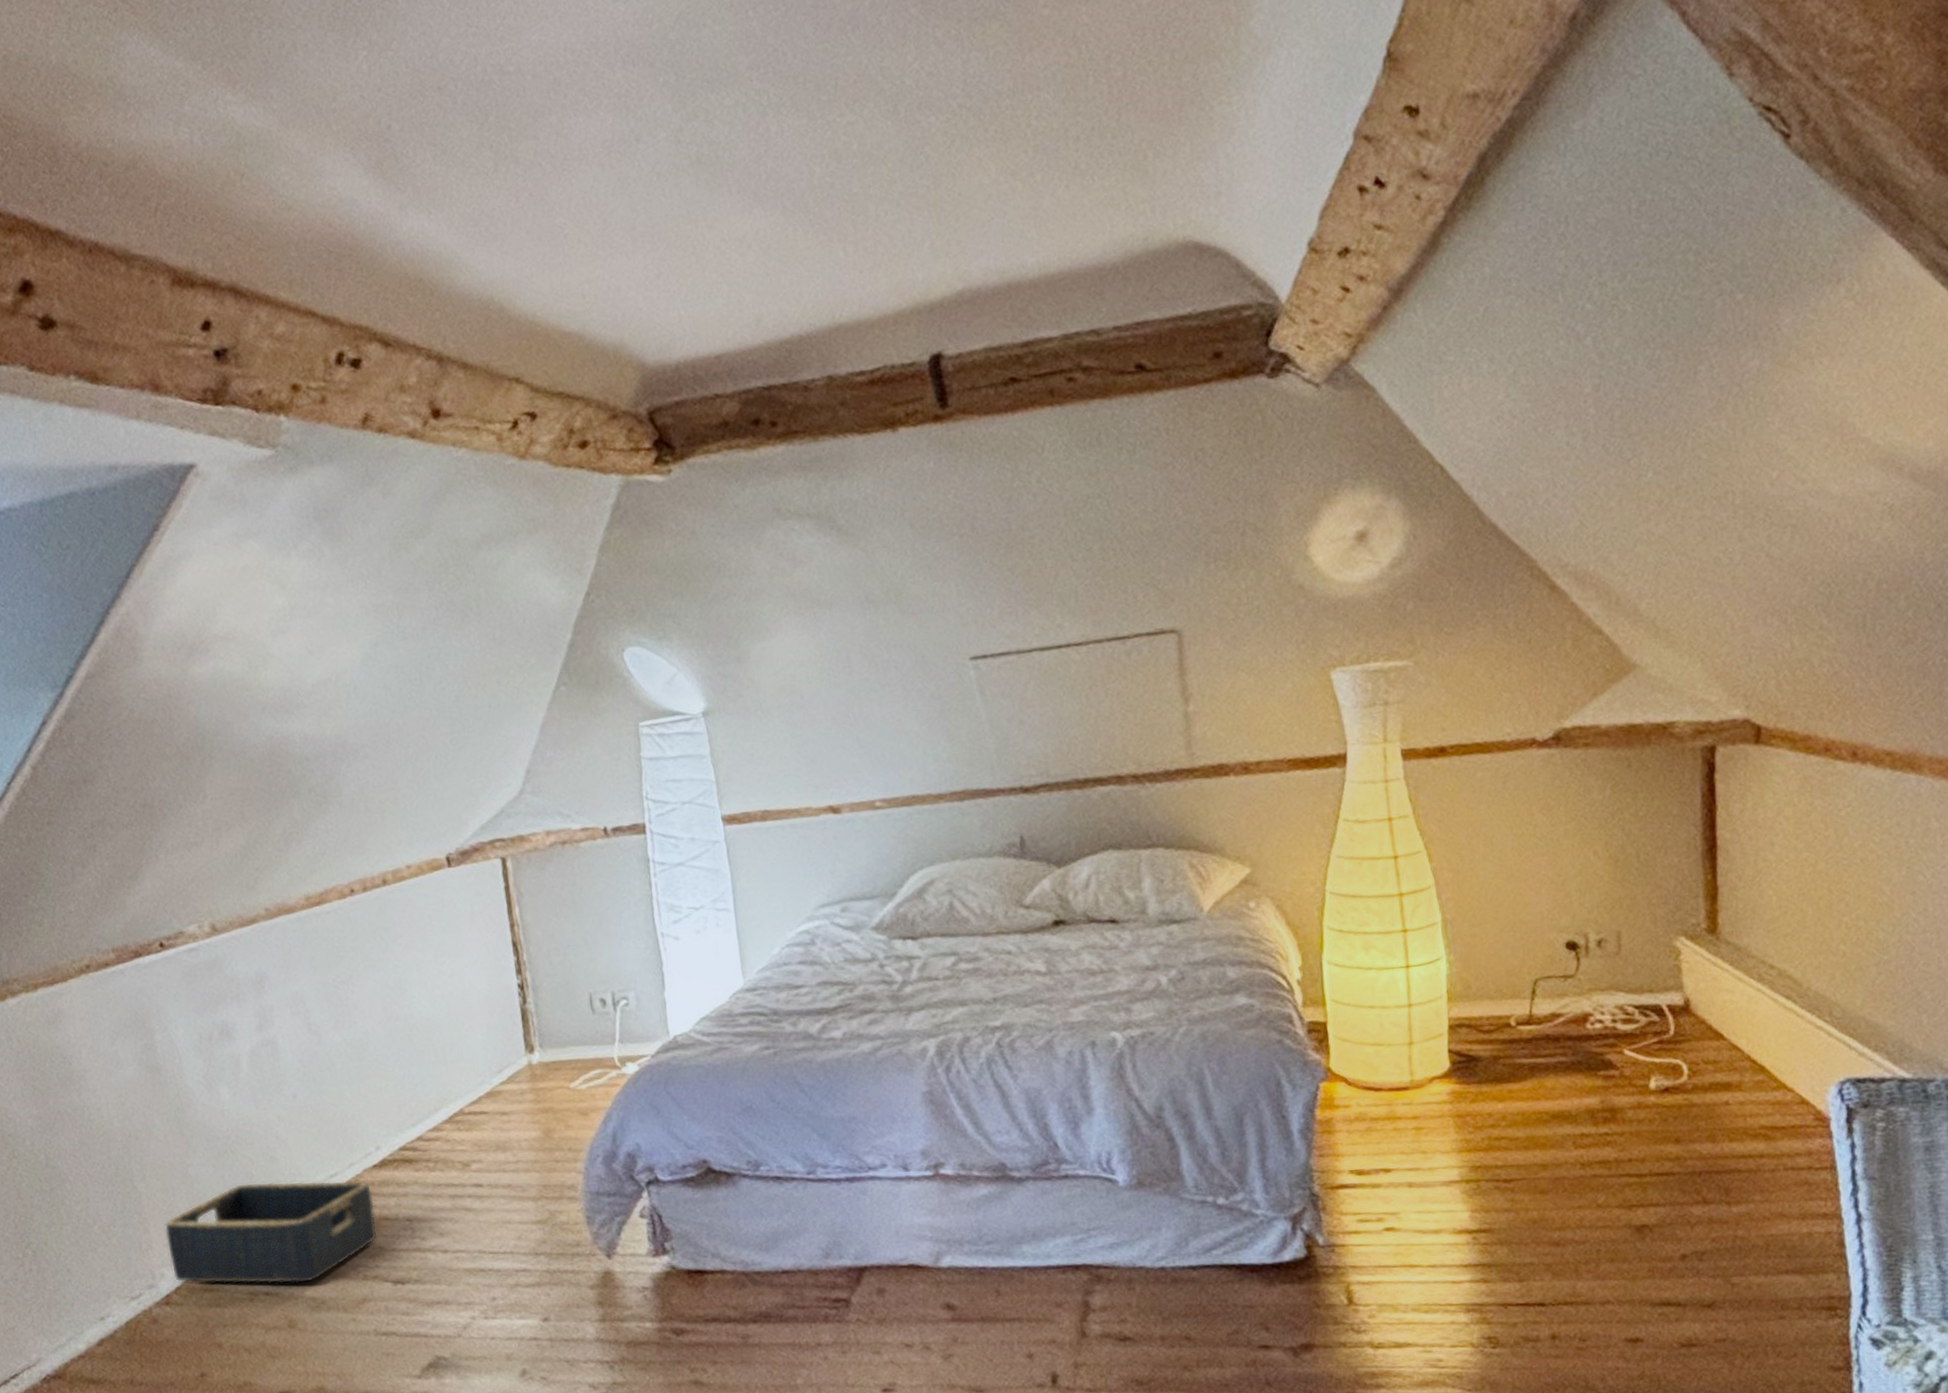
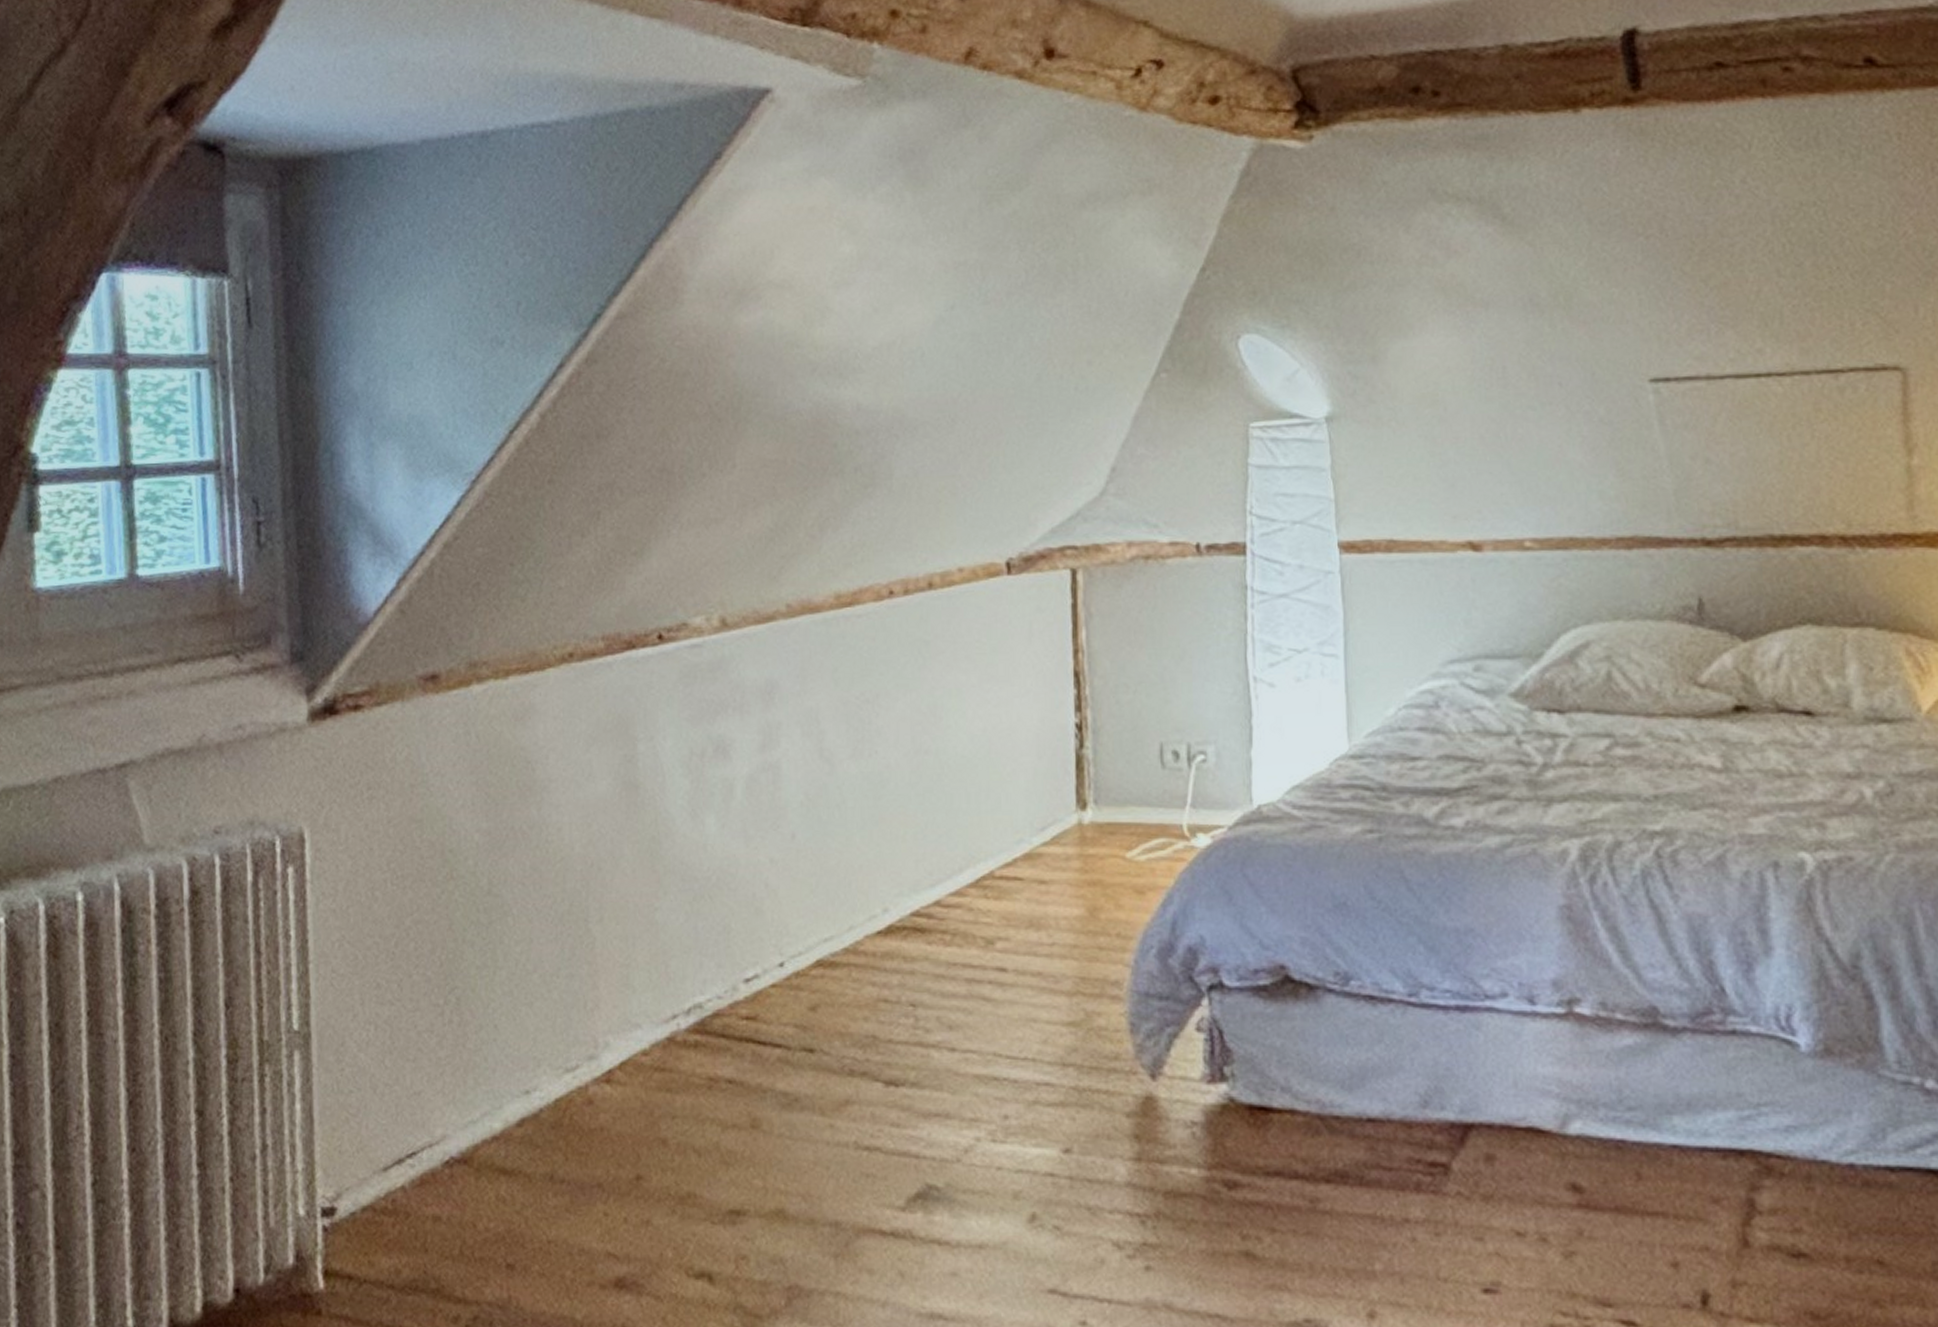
basket: present [165,1180,377,1284] -> none [617,938,873,1071]

